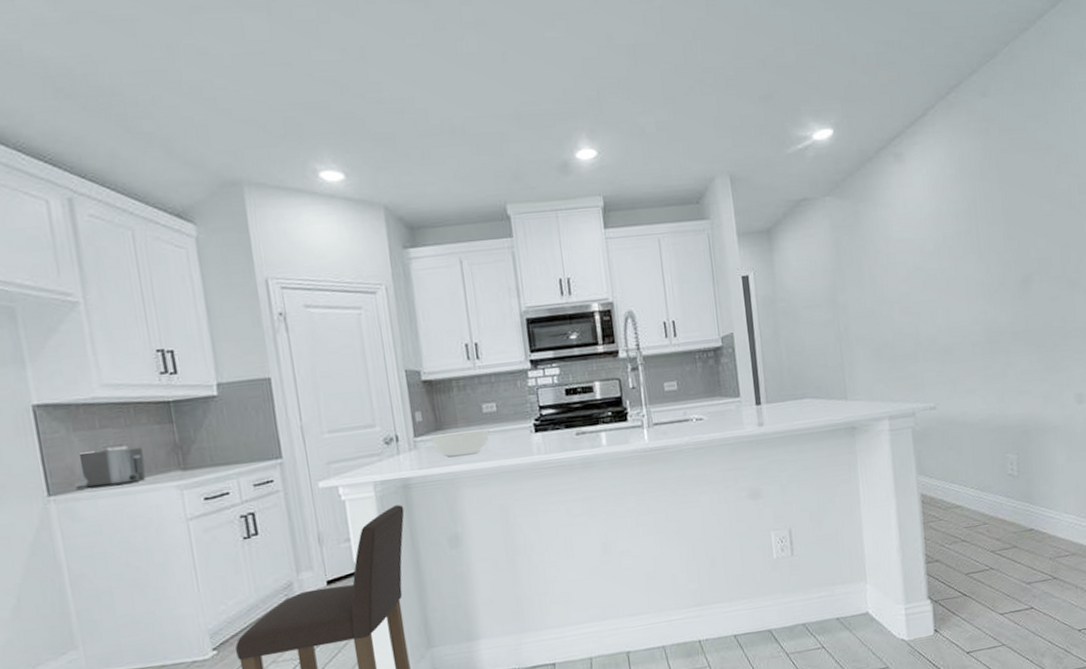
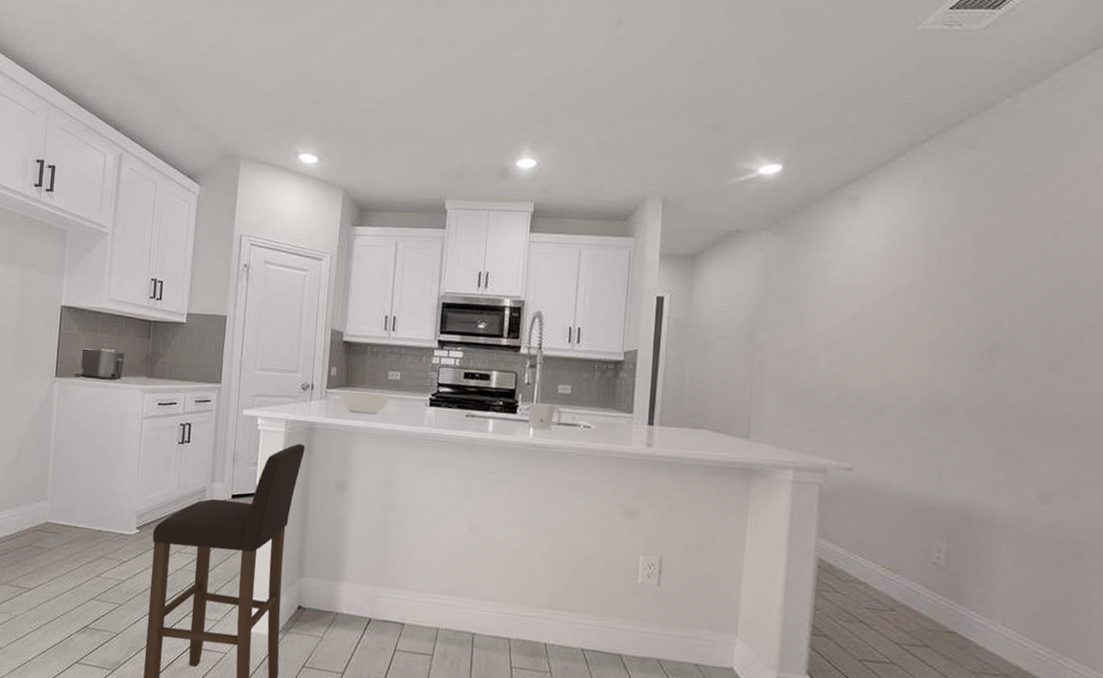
mug: none [638,404,674,433] -> present [528,403,562,430]

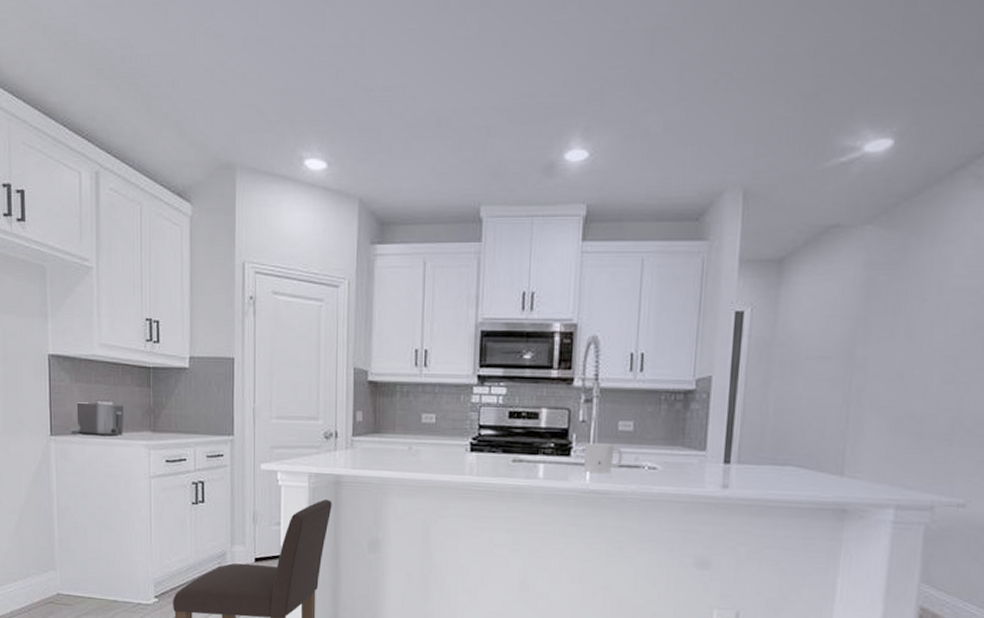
bowl: present [339,391,390,414] -> none [367,438,425,463]

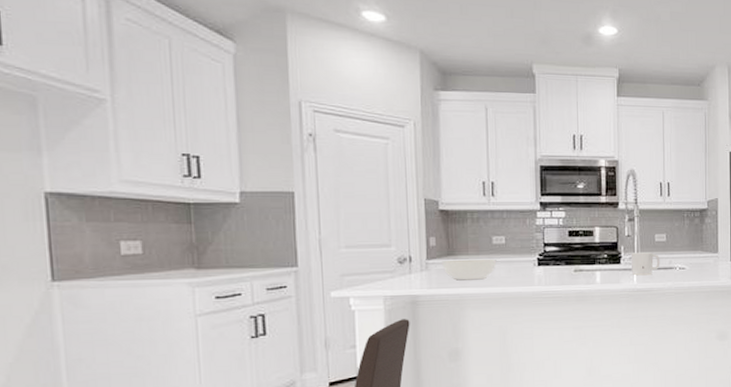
toaster: present [71,402,124,436] -> none [82,242,158,278]
bowl: none [367,438,425,463] -> present [442,259,497,281]

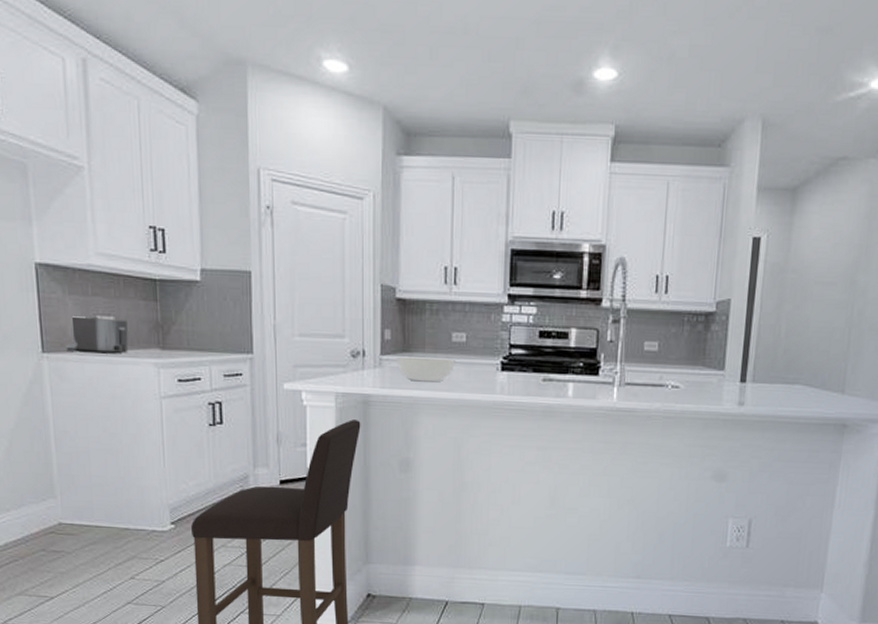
toaster: none [82,242,158,278] -> present [66,317,129,354]
mug: present [630,252,660,276] -> none [611,363,649,392]

